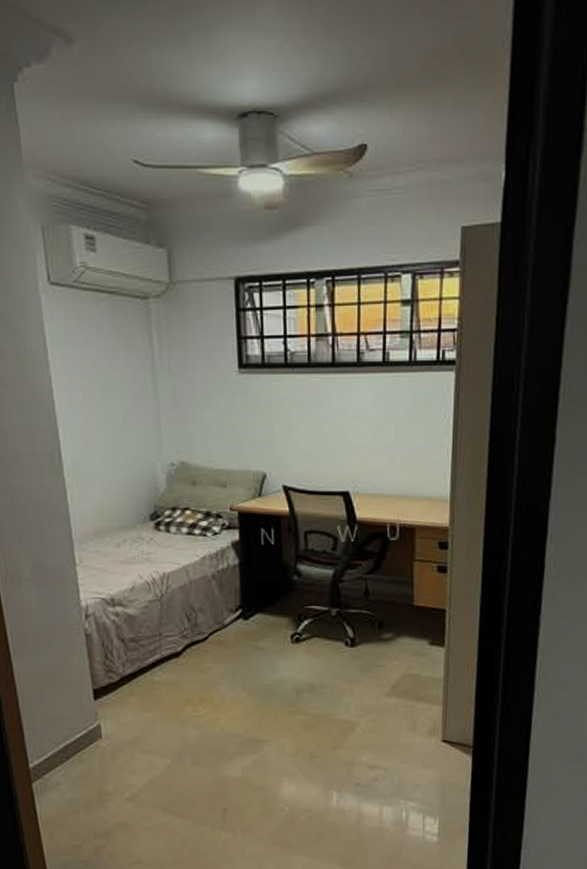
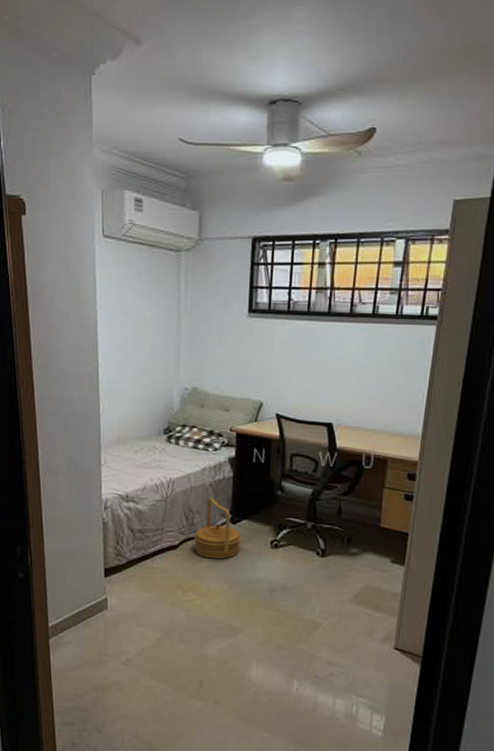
basket: none [199,591,255,664] -> present [193,497,241,559]

